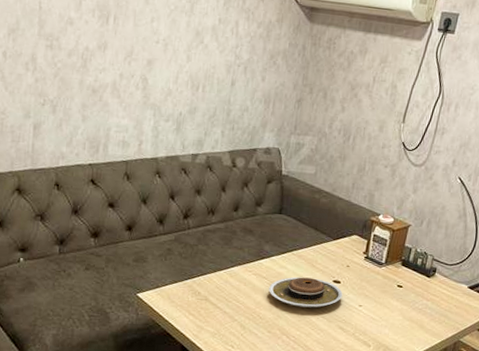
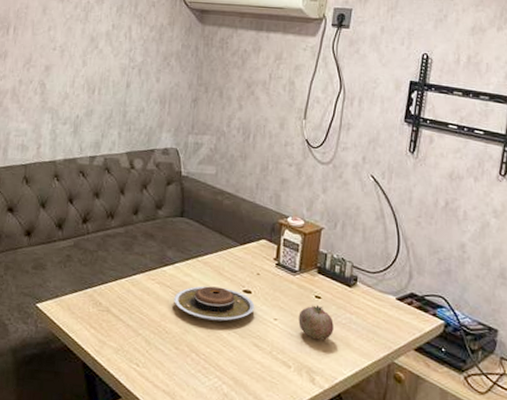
fruit: none [380,293,412,323] -> present [298,305,334,341]

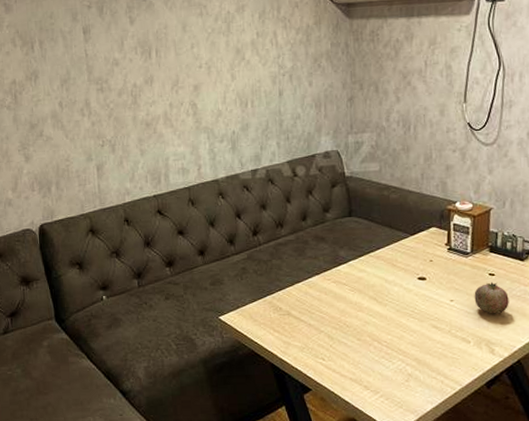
plate: present [174,286,255,322] -> none [351,278,431,310]

